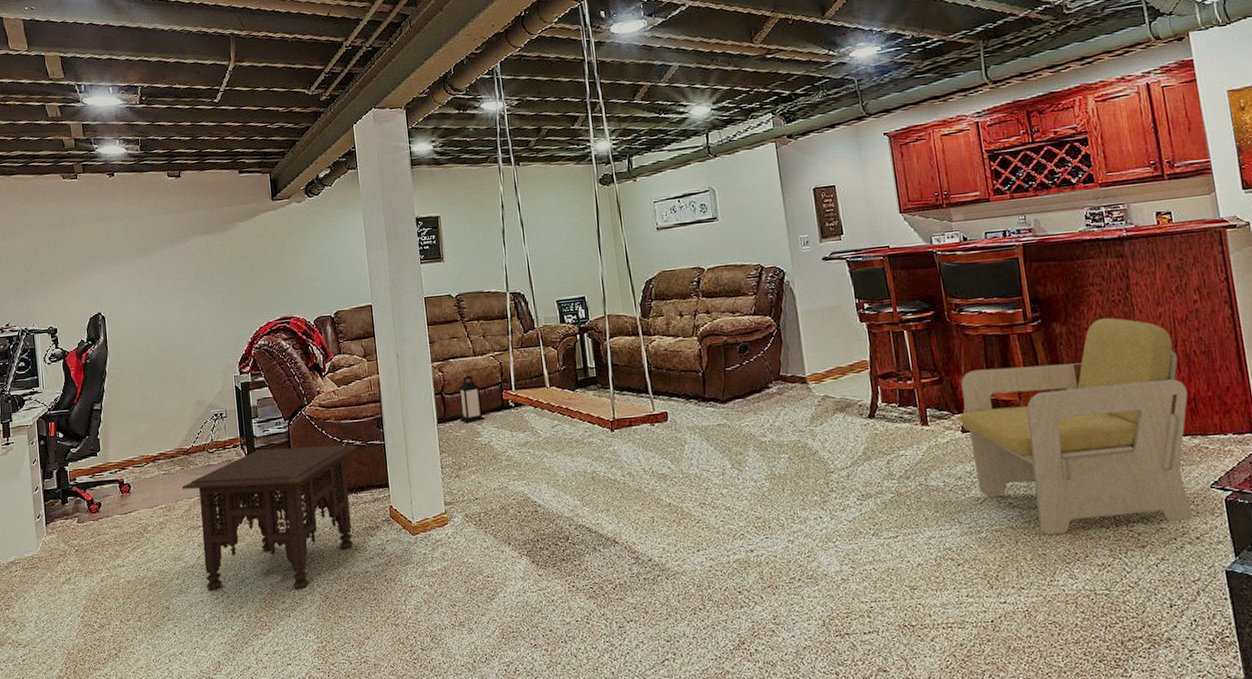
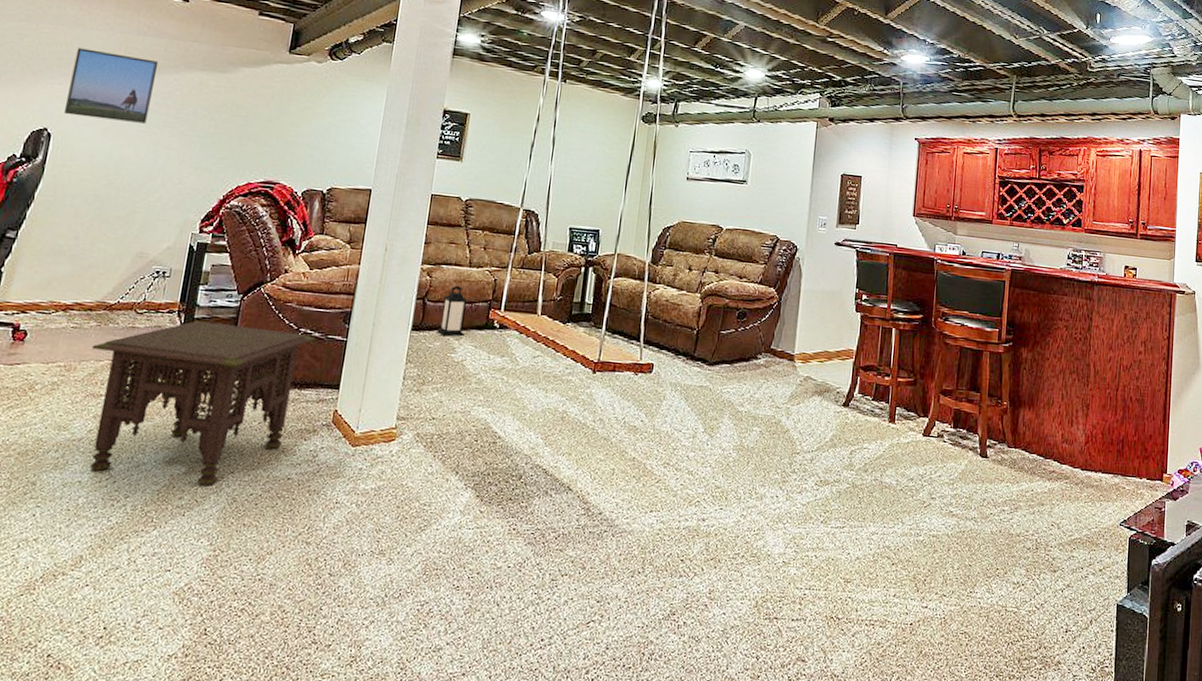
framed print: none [105,234,174,298] -> present [63,48,159,124]
chair: present [960,318,1192,535] -> none [924,352,1119,553]

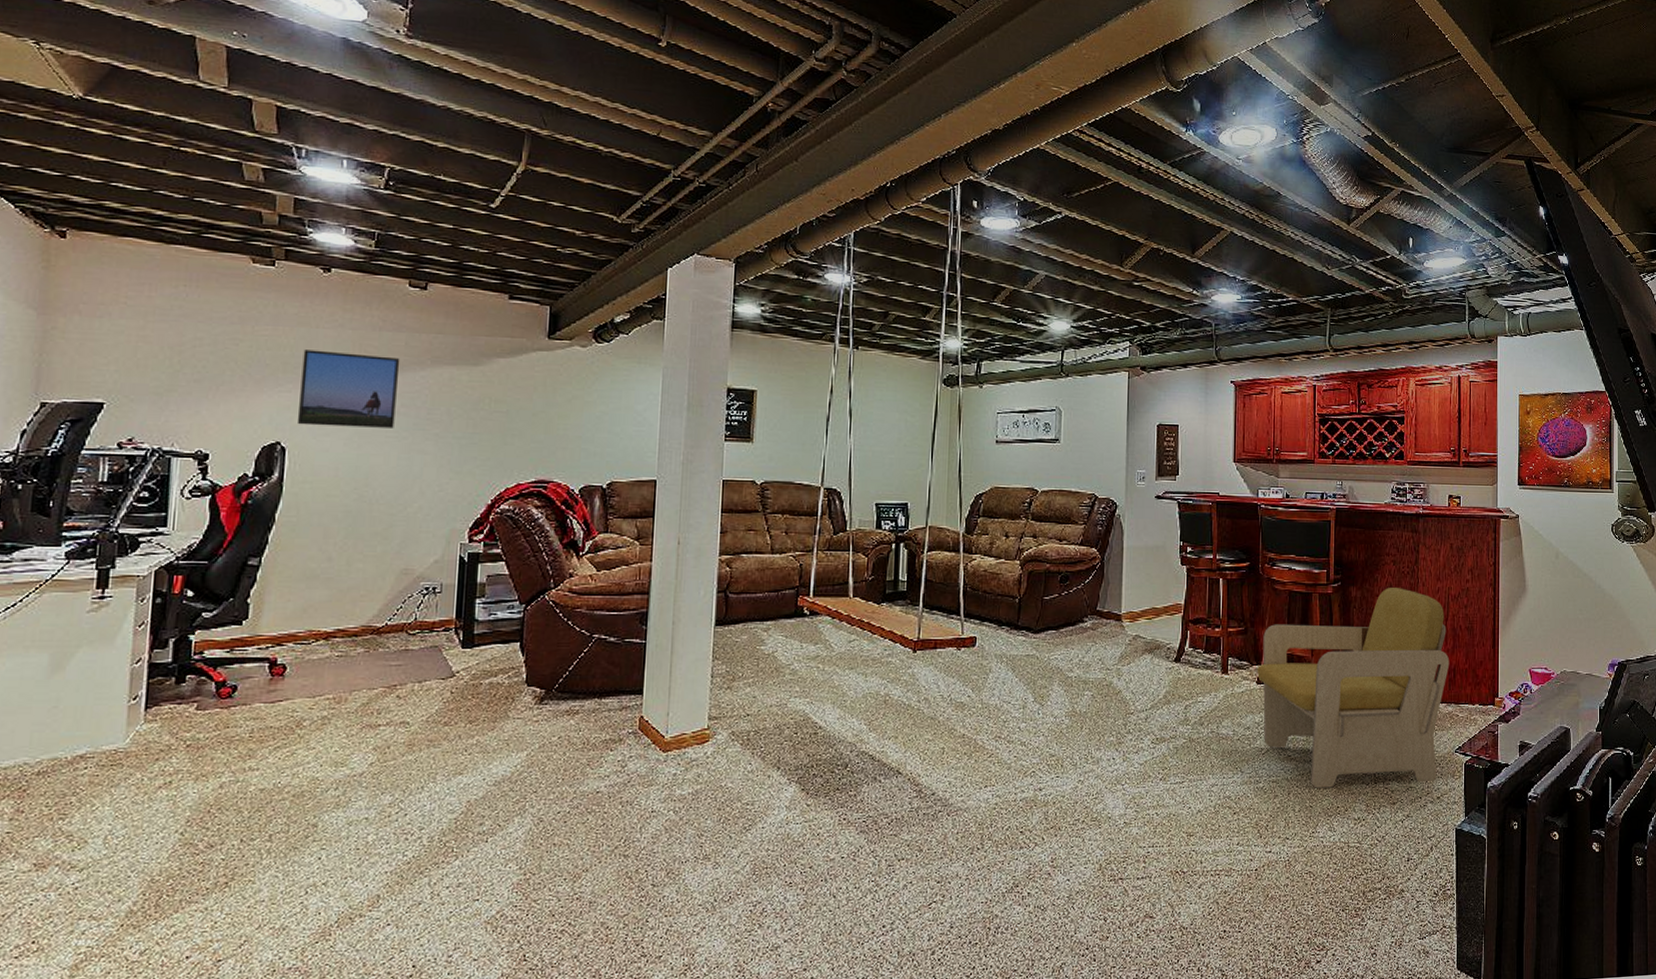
side table: present [89,320,316,486] -> none [361,636,612,809]
lantern: present [437,285,467,337] -> none [743,574,773,629]
chair: none [924,352,1119,553] -> present [1257,588,1450,788]

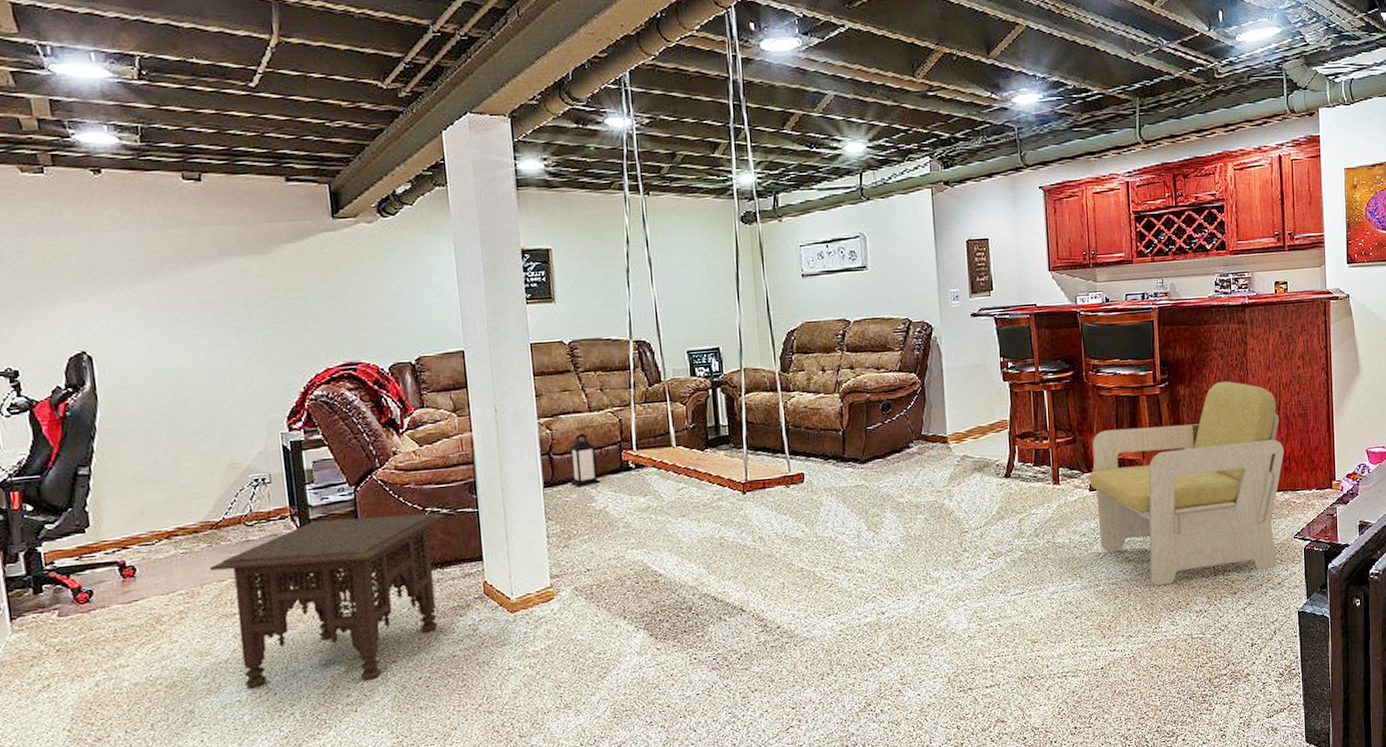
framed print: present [296,349,400,428] -> none [90,254,195,333]
side table: none [361,636,612,809] -> present [209,513,445,689]
lantern: none [743,574,773,629] -> present [570,432,601,488]

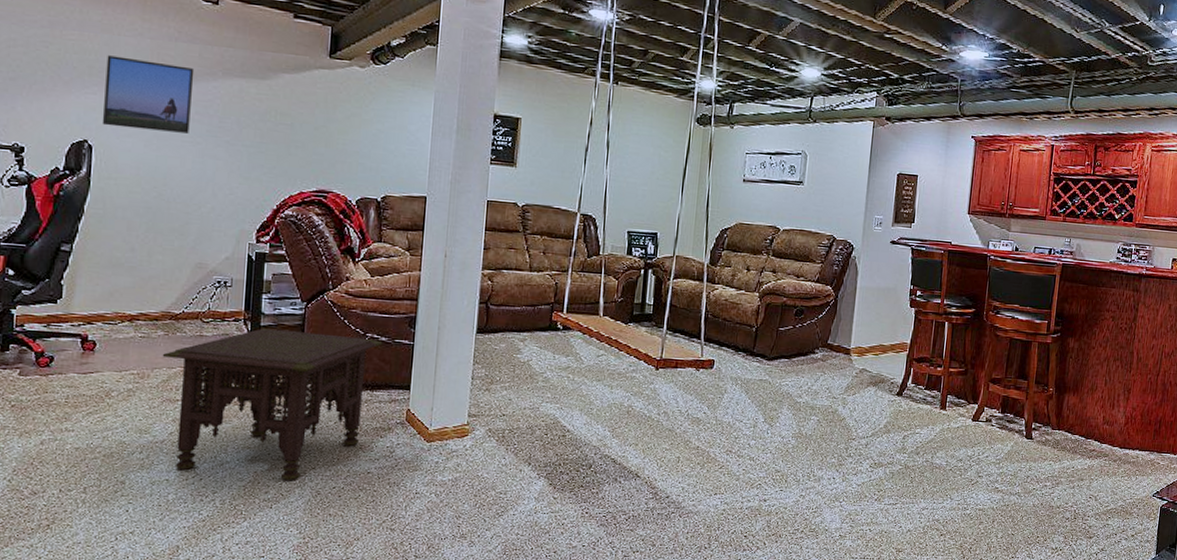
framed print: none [90,254,195,333] -> present [102,55,195,134]
lantern: present [570,432,601,488] -> none [502,289,529,339]
chair: present [1089,381,1285,586] -> none [973,341,1157,521]

